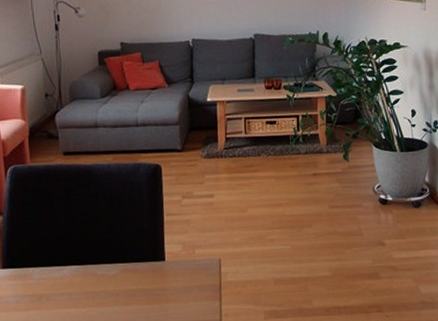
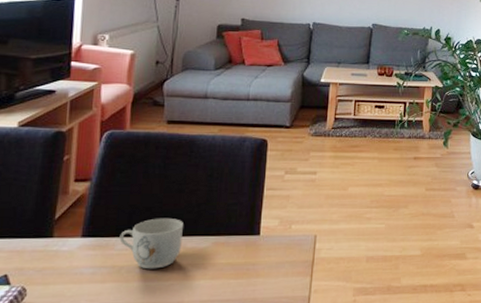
mug: none [35,247,93,297] -> present [119,218,183,269]

